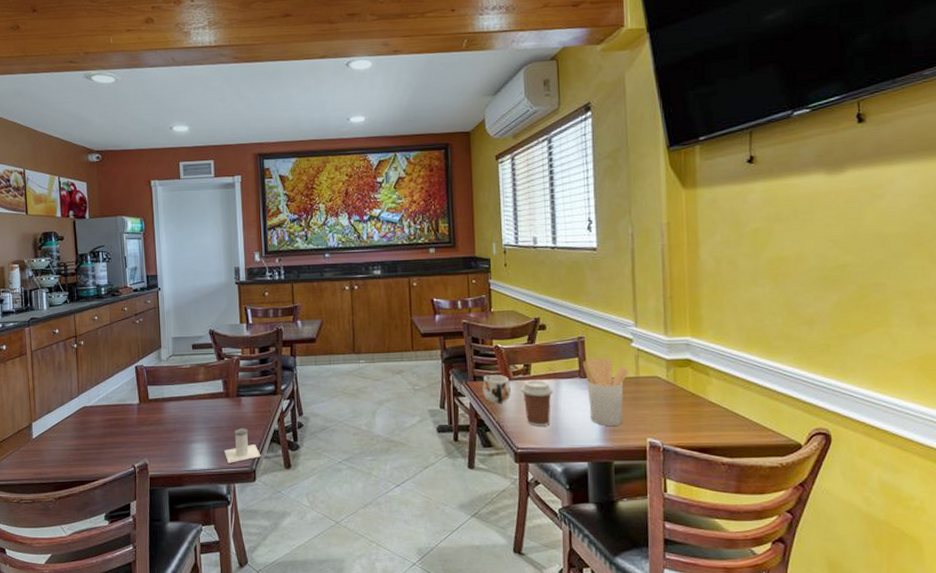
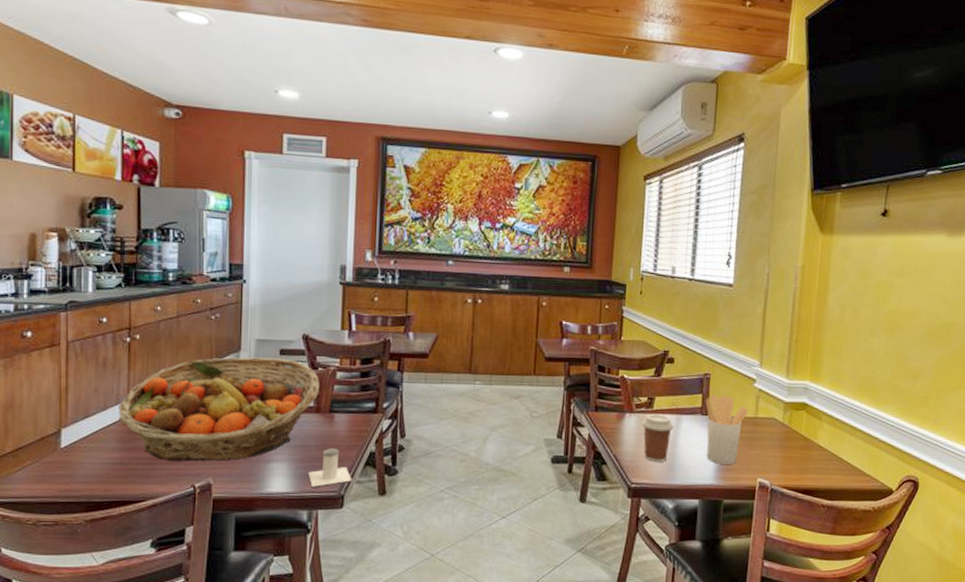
fruit basket: none [72,352,227,446] -> present [118,357,319,462]
mug: present [482,373,511,403] -> none [603,403,632,436]

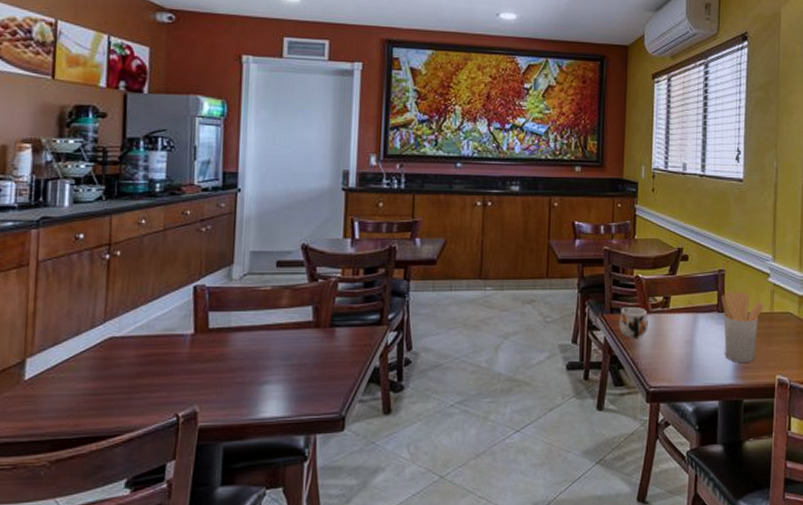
fruit basket: present [118,357,319,462] -> none [93,271,319,389]
salt shaker: present [309,448,352,487] -> none [306,366,354,409]
mug: none [603,403,632,436] -> present [619,305,648,338]
coffee cup: present [642,413,674,462] -> none [658,313,690,363]

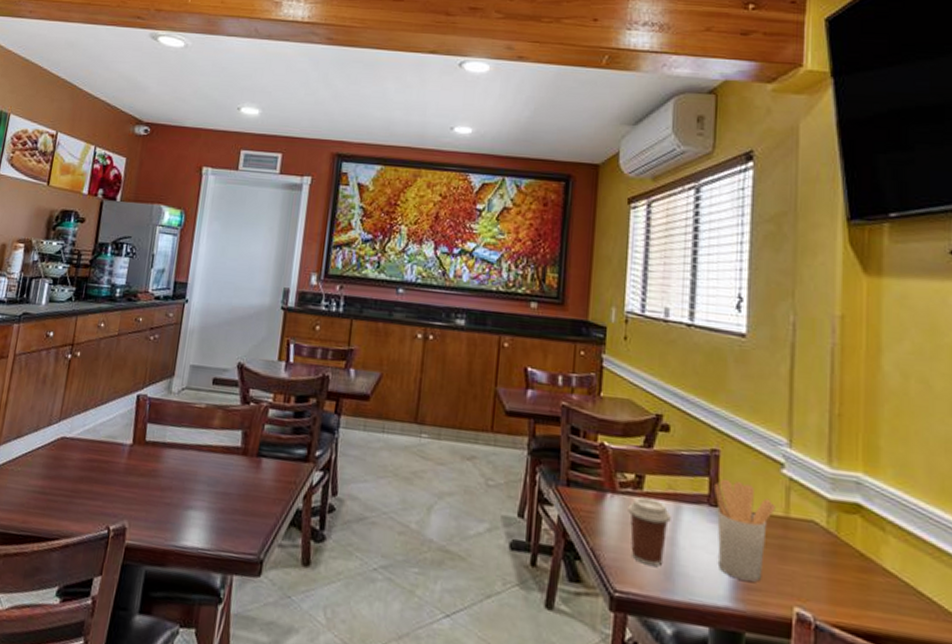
mug: present [619,305,648,338] -> none [577,477,615,524]
coffee cup: none [658,313,690,363] -> present [628,496,671,566]

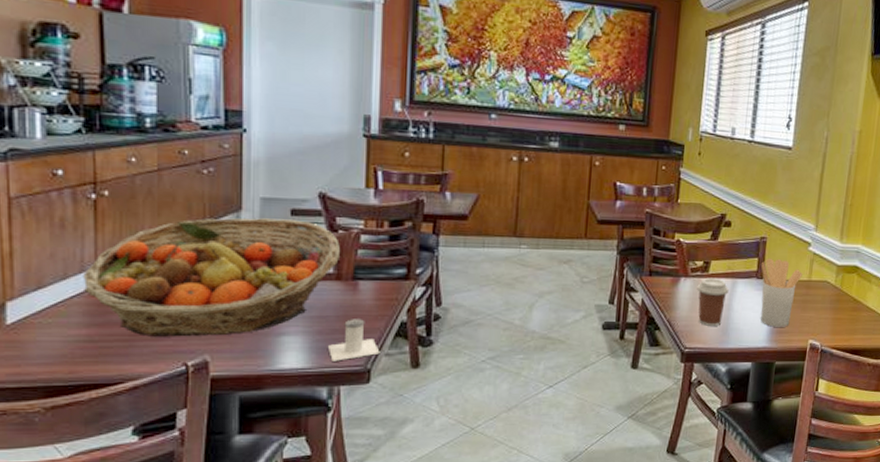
fruit basket: none [47,382,250,502] -> present [84,217,340,337]
salt shaker: none [227,499,274,546] -> present [328,319,380,361]

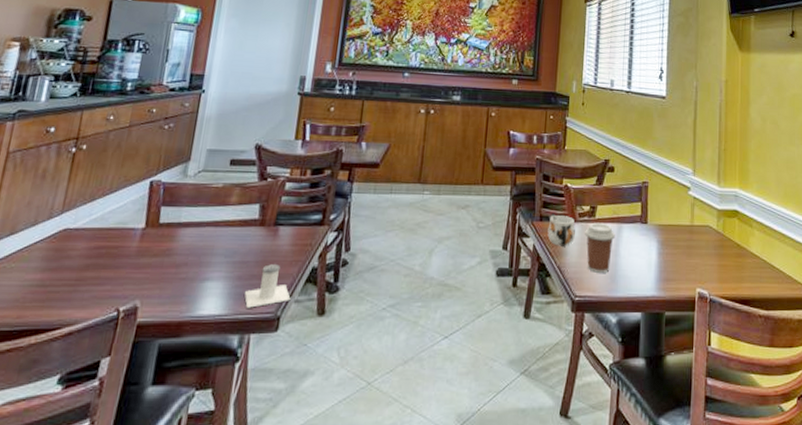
fruit basket: present [84,217,340,337] -> none [47,167,267,282]
mug: none [657,268,687,301] -> present [547,213,575,246]
utensil holder: present [761,258,803,327] -> none [645,202,685,274]

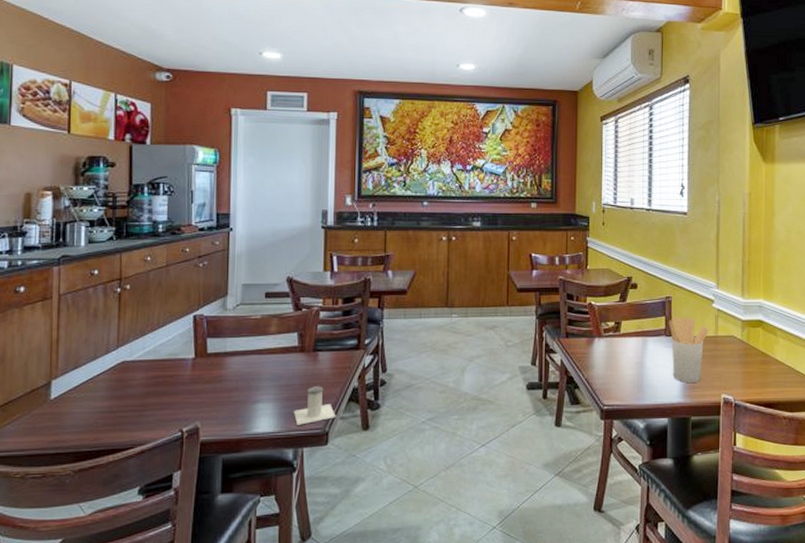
mug: present [547,213,575,246] -> none [574,330,601,360]
coffee cup: present [585,222,615,273] -> none [610,337,640,383]
utensil holder: none [645,202,685,274] -> present [669,316,709,383]

